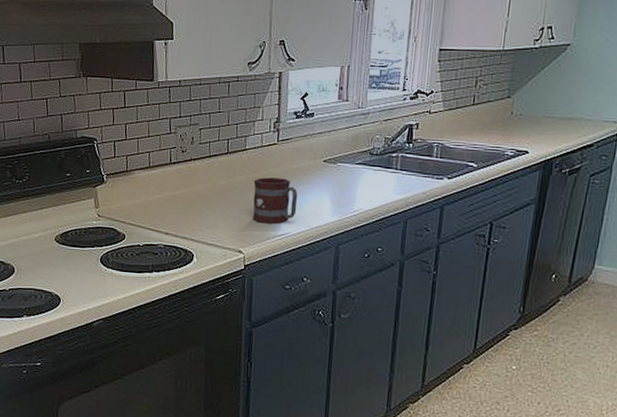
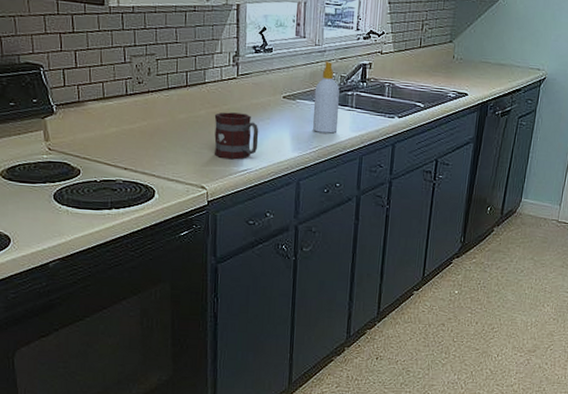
soap bottle: none [354,123,383,197] -> present [313,61,340,134]

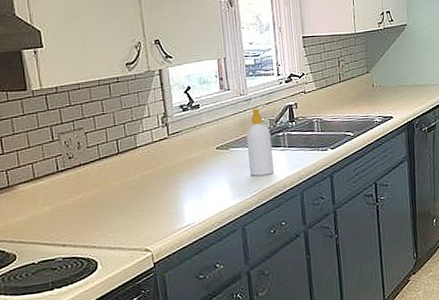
mug: present [214,112,259,160] -> none [150,170,198,218]

